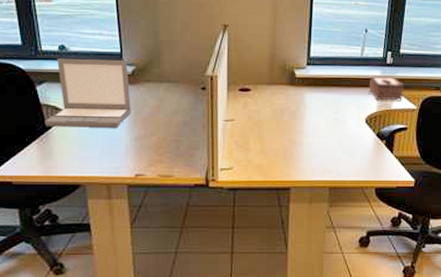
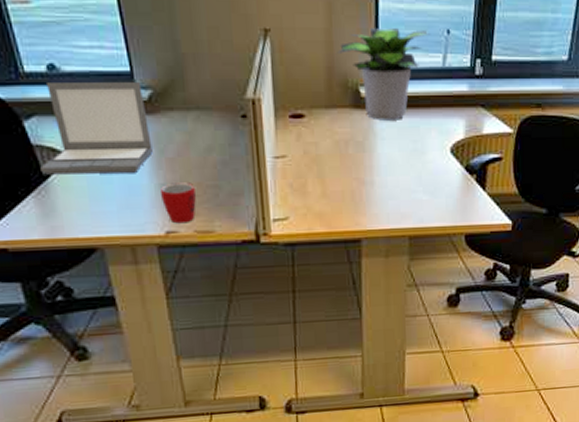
mug: none [133,137,161,169] -> present [159,182,196,224]
potted plant: none [279,26,353,96] -> present [337,28,431,121]
tissue box: present [369,76,403,101] -> none [453,92,497,124]

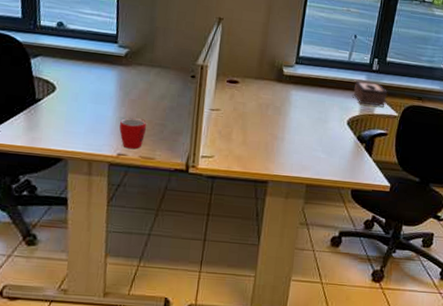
laptop: present [40,81,153,175] -> none [35,34,122,107]
potted plant: present [337,28,431,121] -> none [270,27,342,95]
tissue box: none [453,92,497,124] -> present [353,80,387,107]

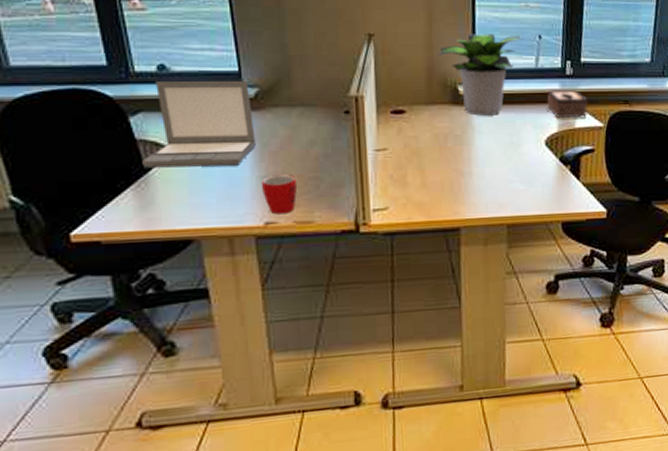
laptop: none [35,34,122,107] -> present [142,80,256,168]
potted plant: none [270,27,342,95] -> present [437,34,524,116]

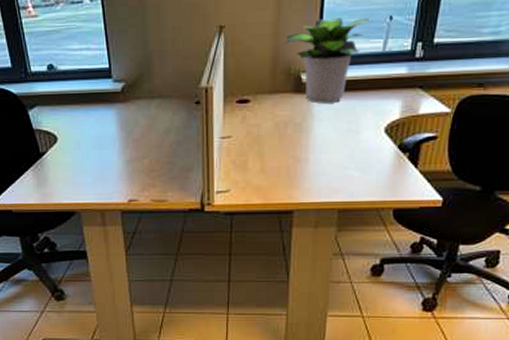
laptop: present [142,80,256,168] -> none [38,75,122,153]
mug: present [261,174,297,215] -> none [125,159,154,194]
tissue box: present [547,90,588,118] -> none [391,74,436,104]

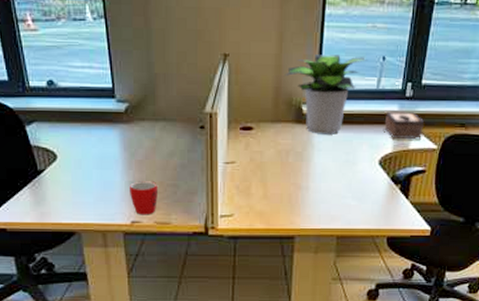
mug: none [125,159,154,194] -> present [128,181,158,215]
tissue box: none [391,74,436,104] -> present [384,112,424,140]

